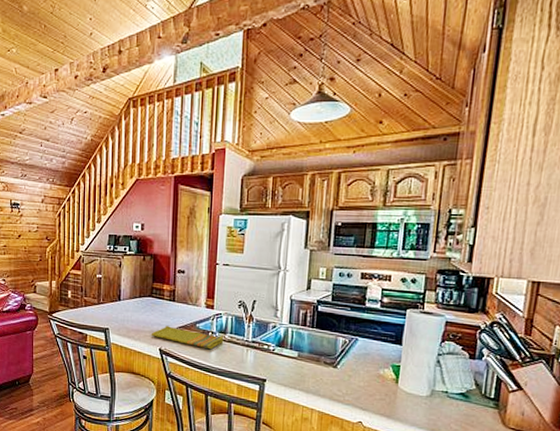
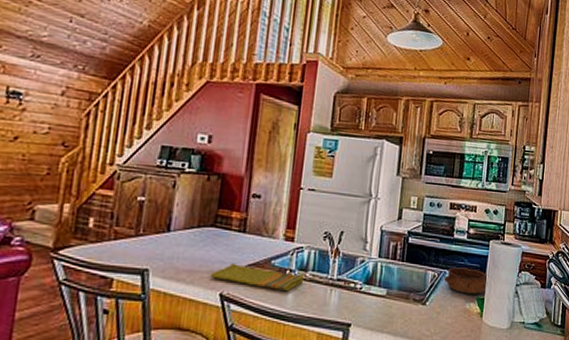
bowl: none [355,334,406,361] -> present [443,267,489,294]

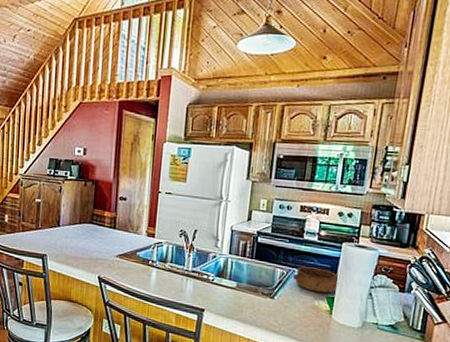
dish towel: present [209,264,305,290] -> none [90,253,164,278]

